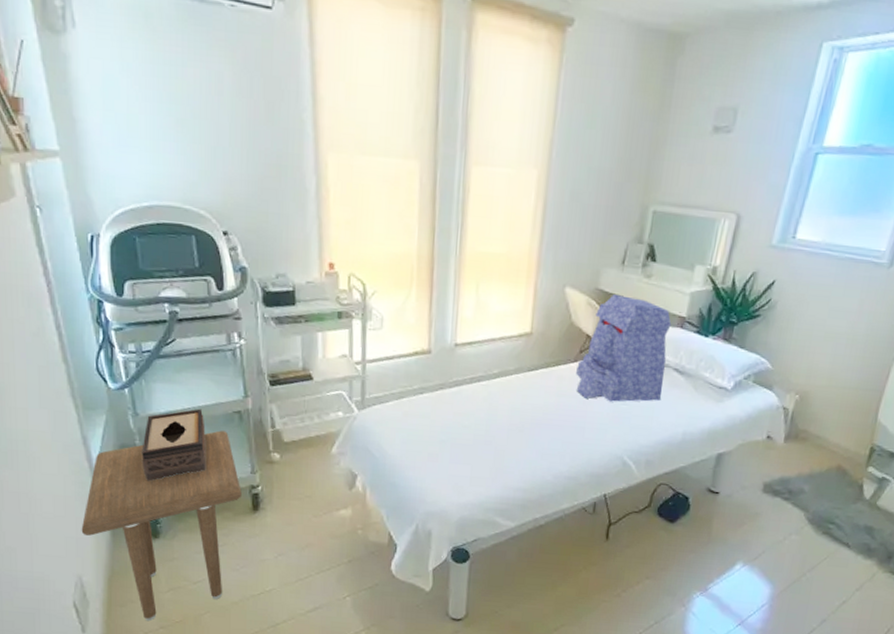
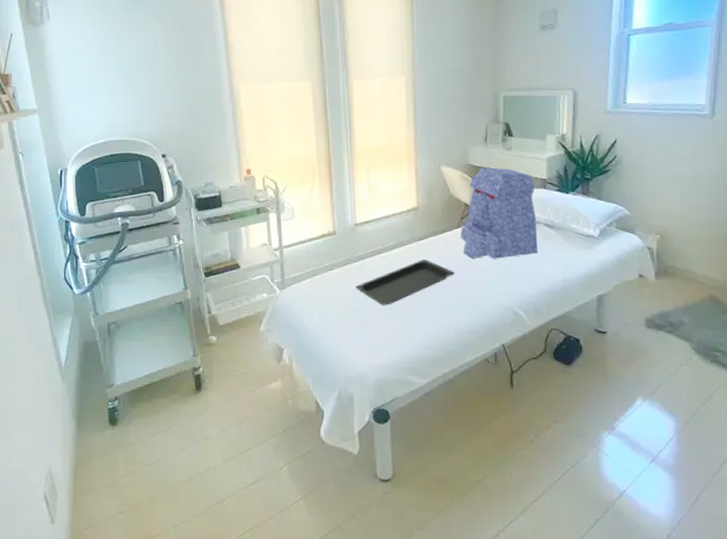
side table: present [81,430,242,622] -> none [51,321,186,508]
tissue box: present [142,408,206,481] -> none [101,303,155,373]
serving tray: none [447,393,564,440] -> present [355,260,455,305]

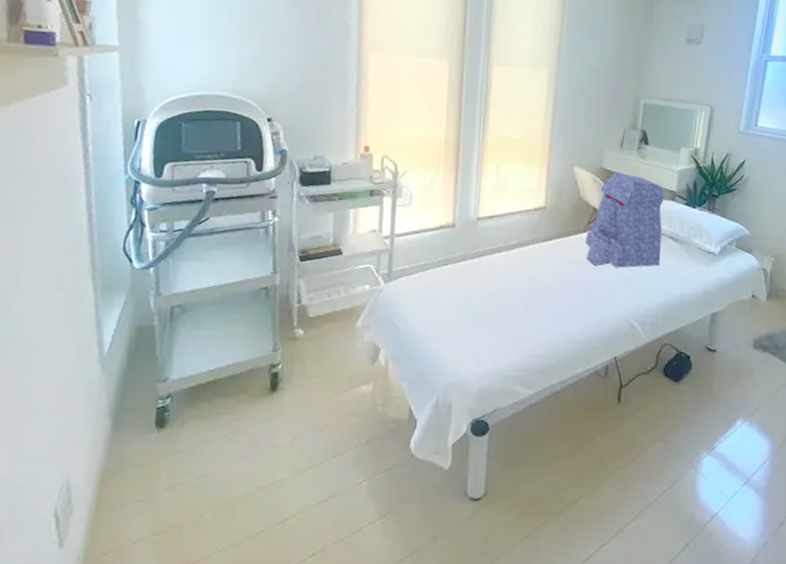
serving tray: present [355,260,455,305] -> none [469,262,575,308]

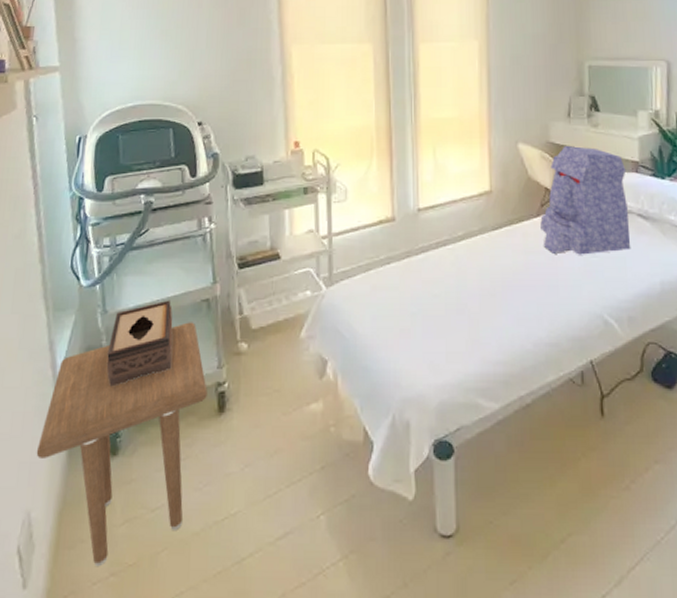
side table: none [78,308,261,528] -> present [36,322,207,567]
tissue box: none [157,286,230,365] -> present [106,300,173,387]

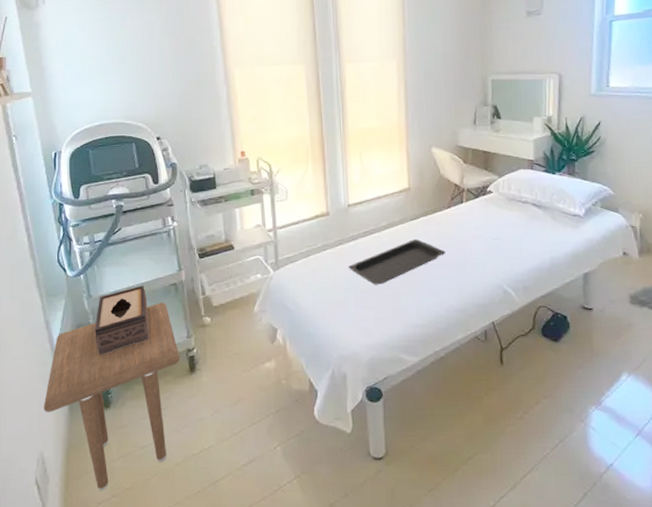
serving tray: none [416,254,534,309] -> present [348,239,446,285]
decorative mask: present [540,146,631,255] -> none [451,149,527,238]

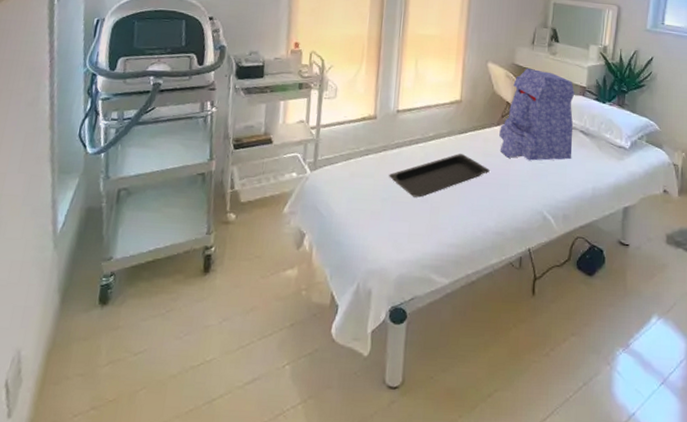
side table: present [43,302,180,491] -> none [30,192,196,402]
tissue box: present [95,285,149,355] -> none [104,171,170,244]
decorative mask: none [451,149,527,238] -> present [499,69,575,161]

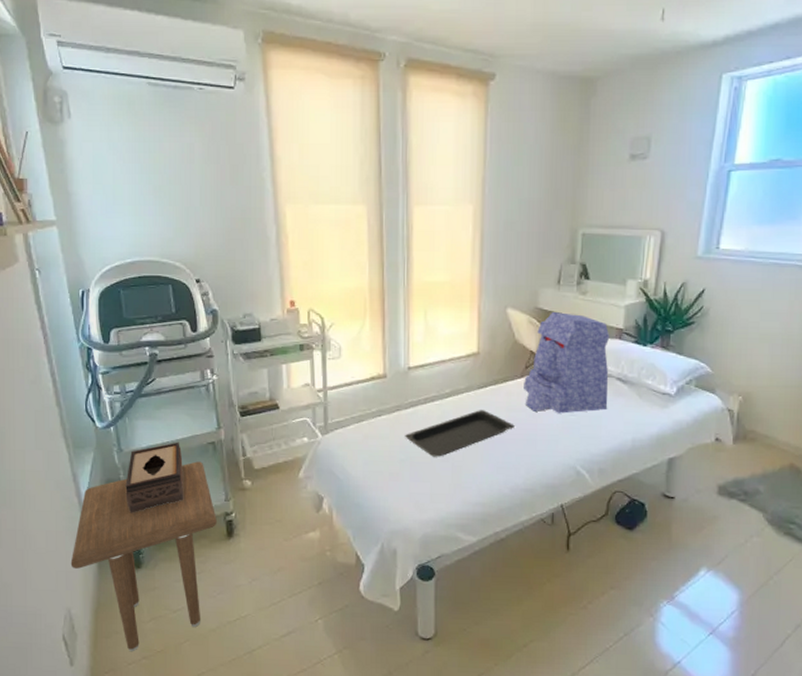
side table: none [30,192,196,402] -> present [70,461,217,652]
tissue box: none [104,171,170,244] -> present [125,442,184,513]

